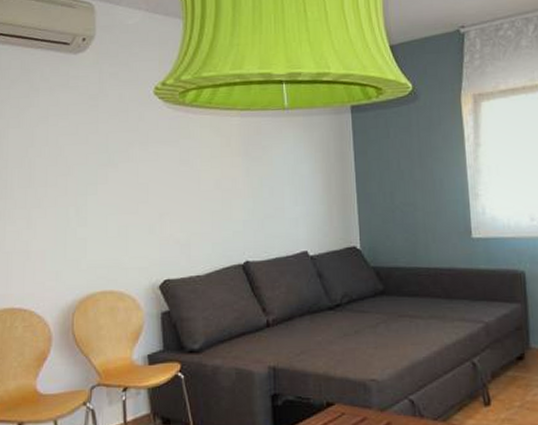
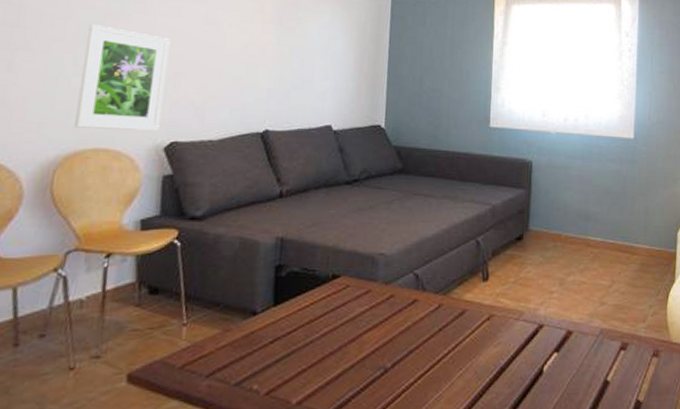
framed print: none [84,177,153,273] -> present [74,24,171,131]

